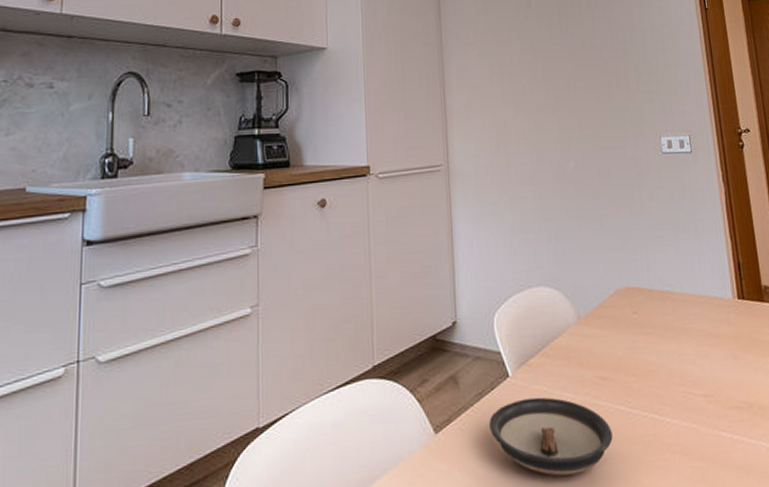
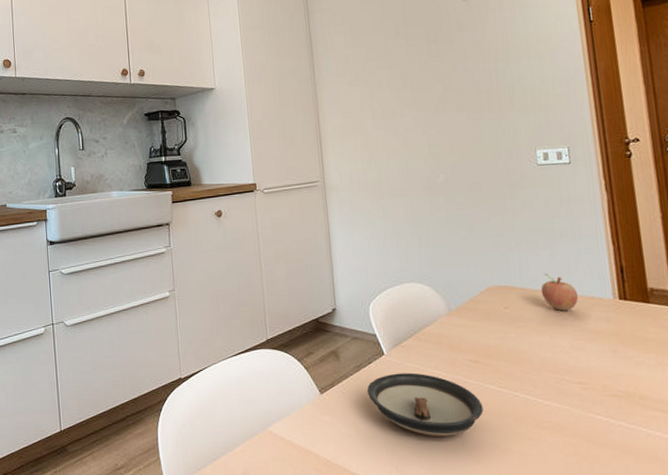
fruit: none [667,271,702,314] -> present [540,273,579,311]

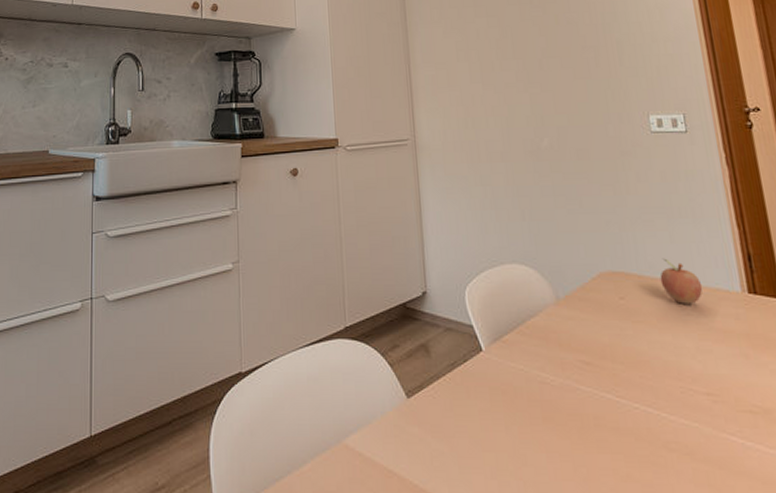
saucer: present [367,372,484,437] -> none [462,374,599,459]

